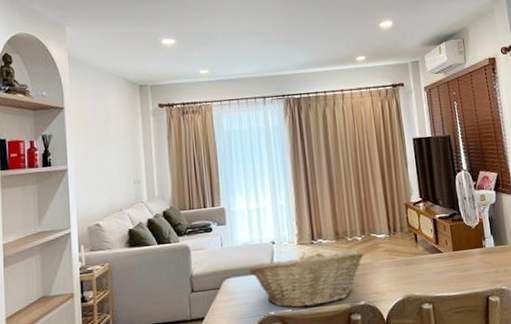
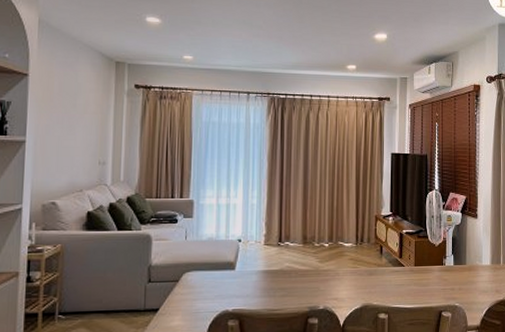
fruit basket: present [249,249,364,308] -> none [211,253,328,307]

